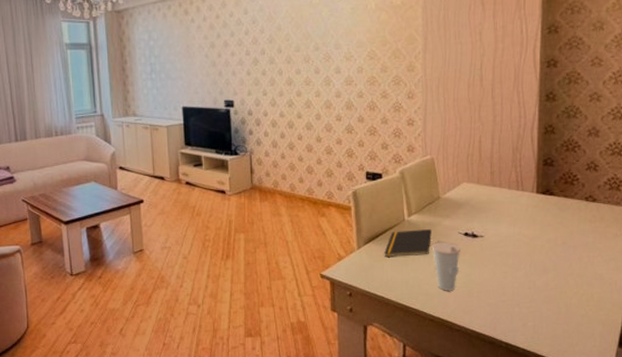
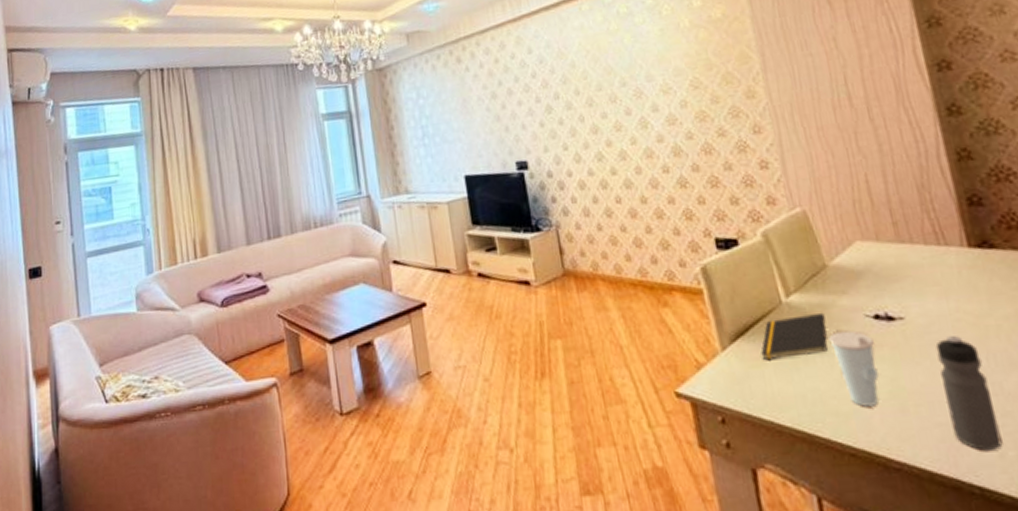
water bottle: none [497,249,527,321] -> present [935,335,1003,451]

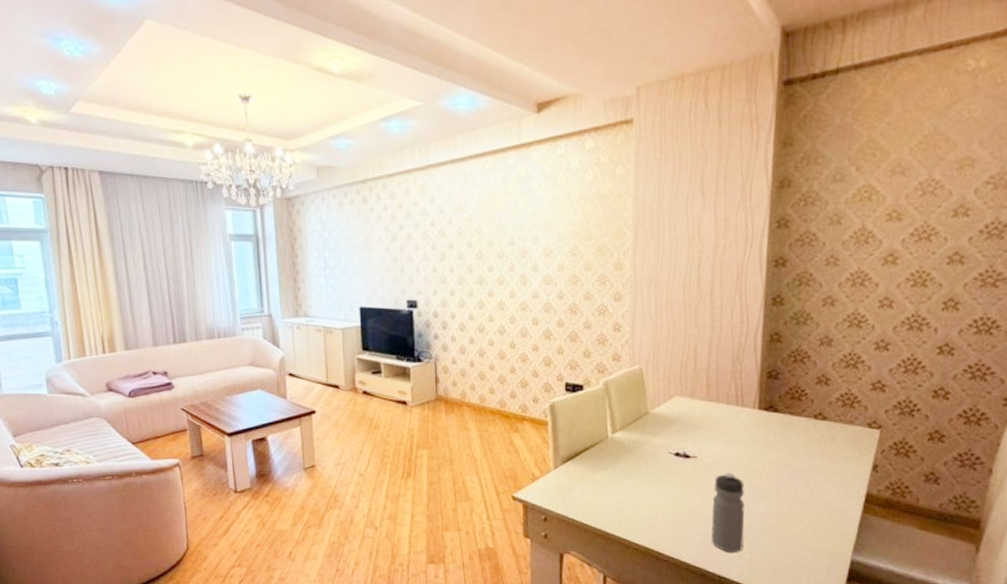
notepad: present [761,313,828,359] -> none [584,448,638,478]
cup: present [829,330,879,407] -> none [638,462,670,517]

